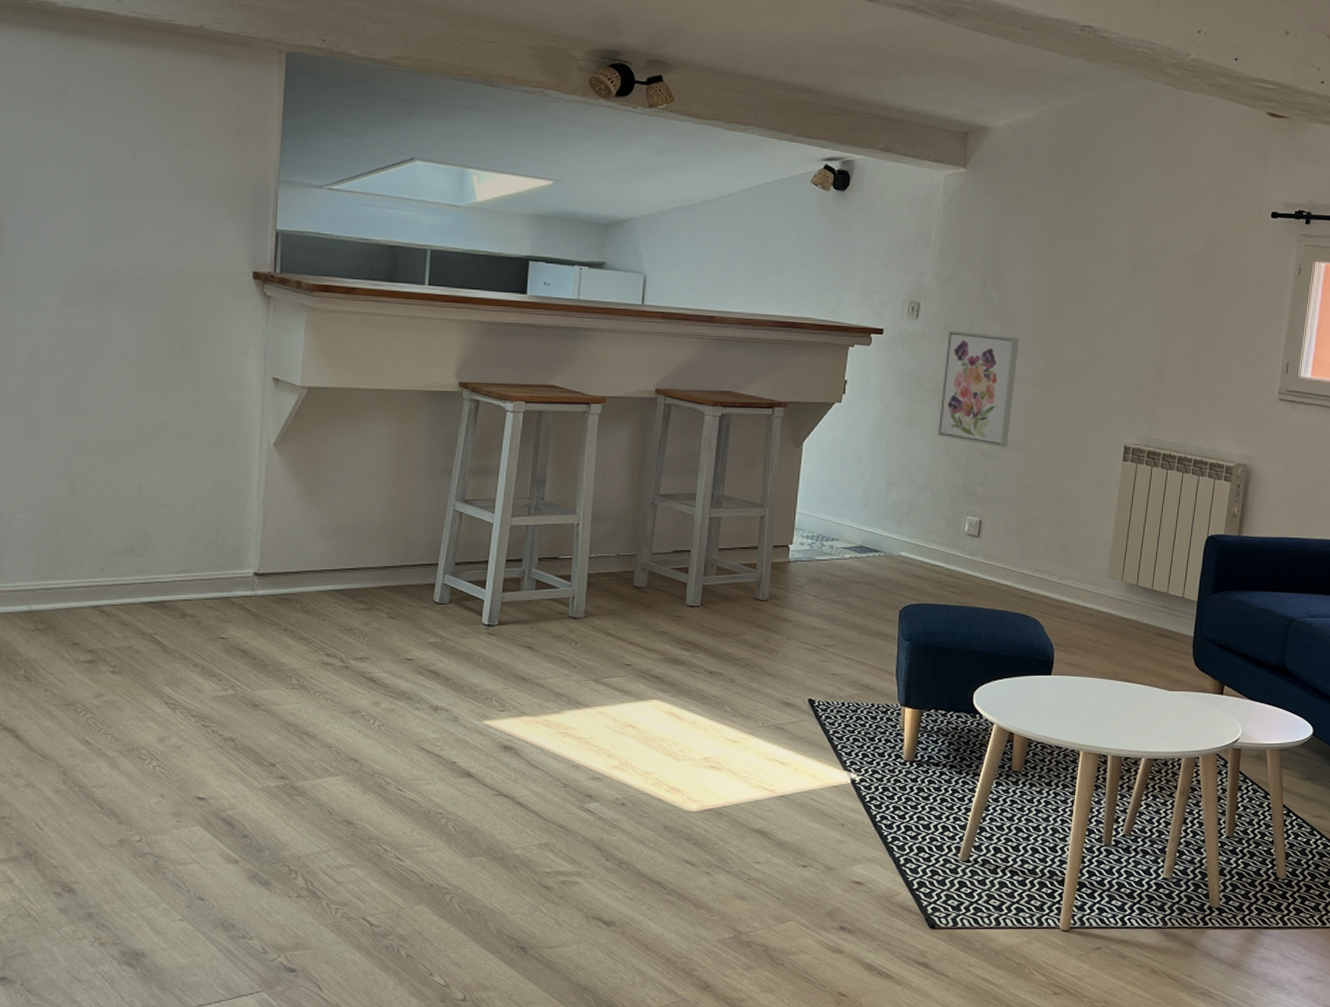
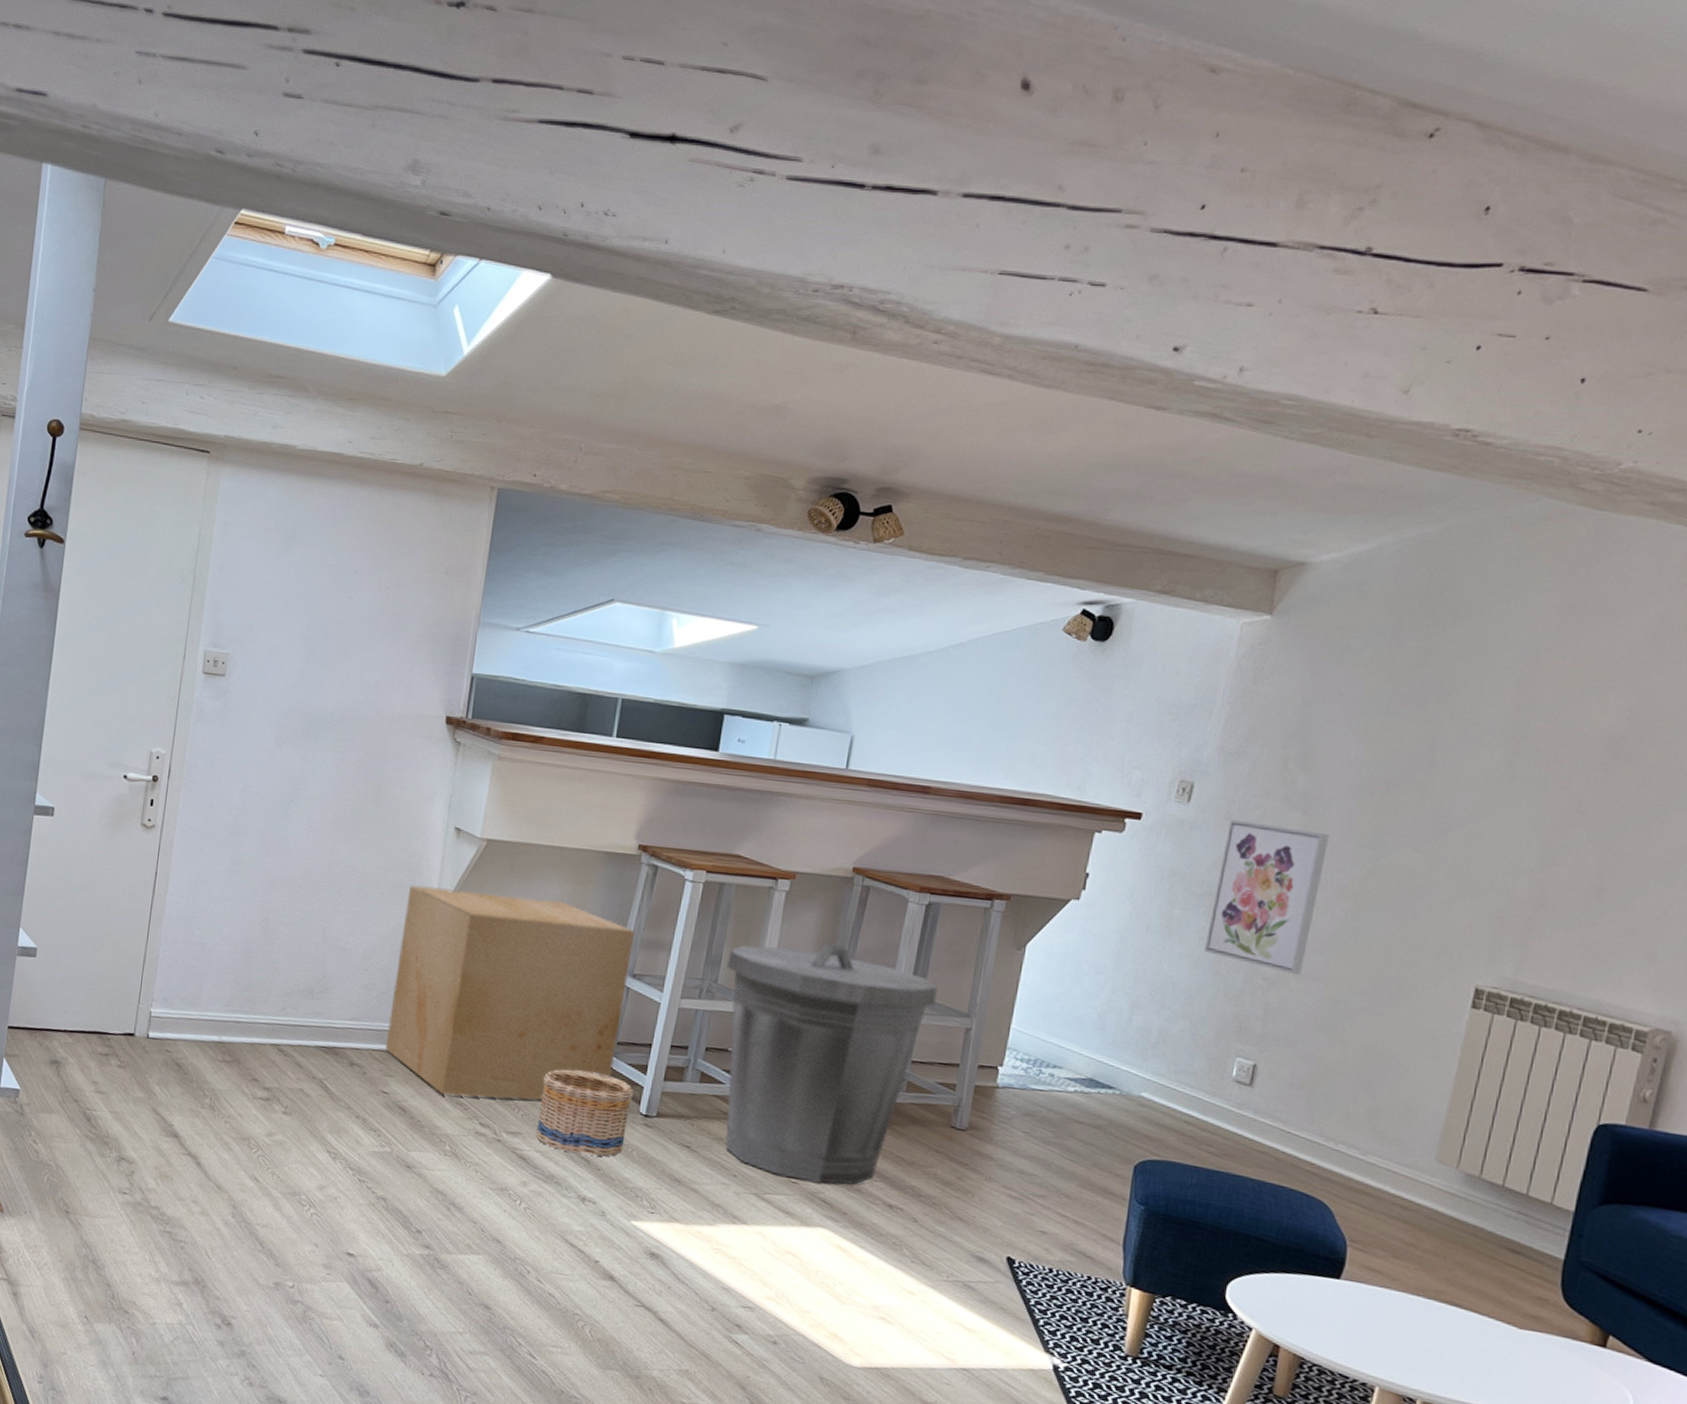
cardboard box: none [218,436,464,632] -> present [384,884,636,1101]
basket: none [384,593,475,669] -> present [536,1069,634,1157]
trash can: none [550,456,735,662] -> present [725,943,938,1185]

